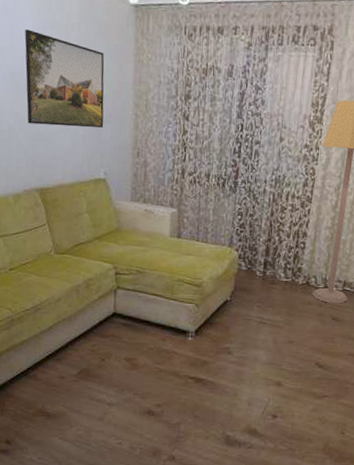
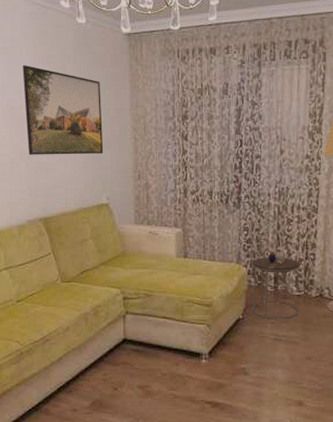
side table: none [239,233,291,304] -> present [251,247,301,319]

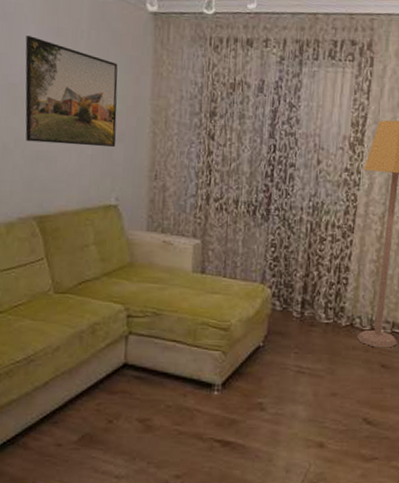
side table: present [251,247,301,319] -> none [274,267,332,349]

